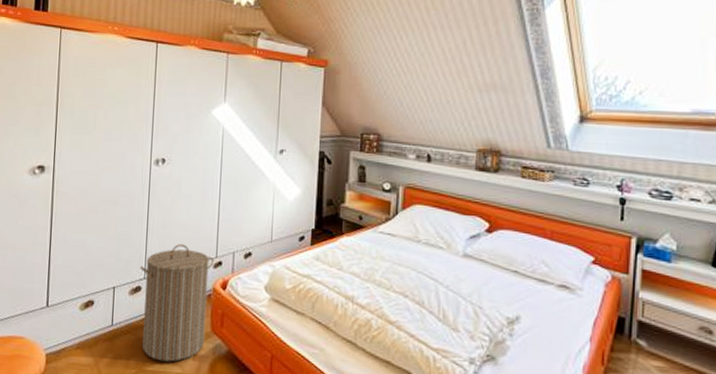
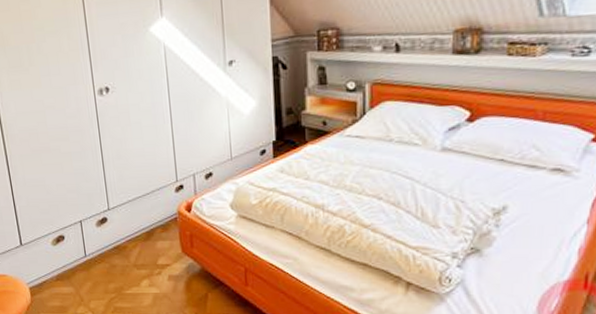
laundry hamper: present [139,244,215,362] -> none [102,172,178,284]

